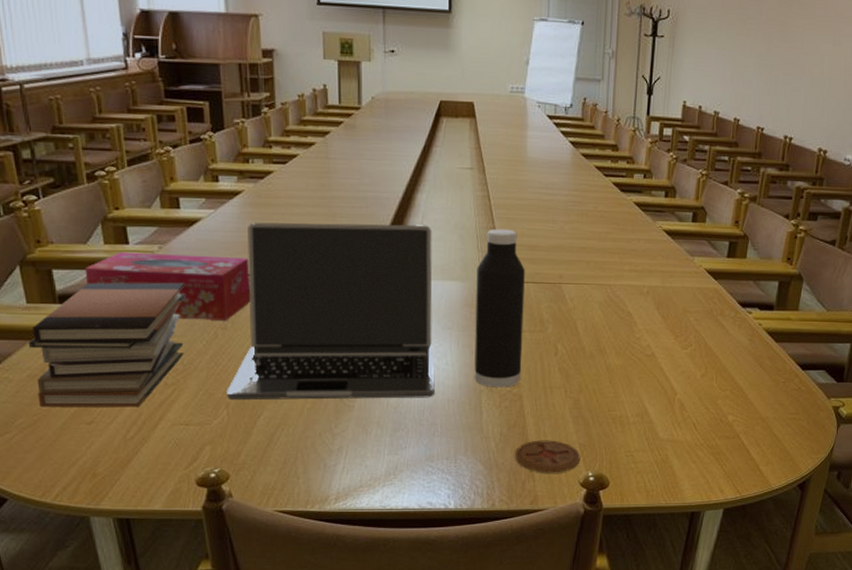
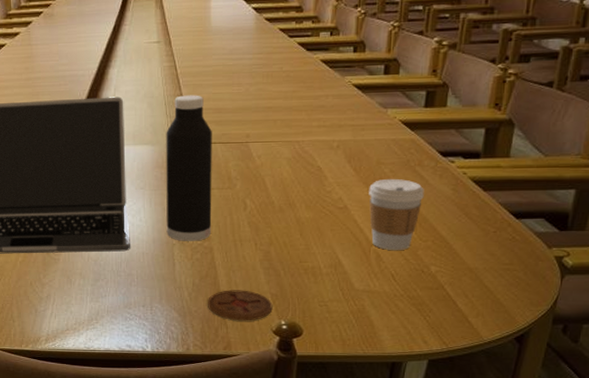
coffee cup: none [675,328,725,400] -> present [369,179,424,251]

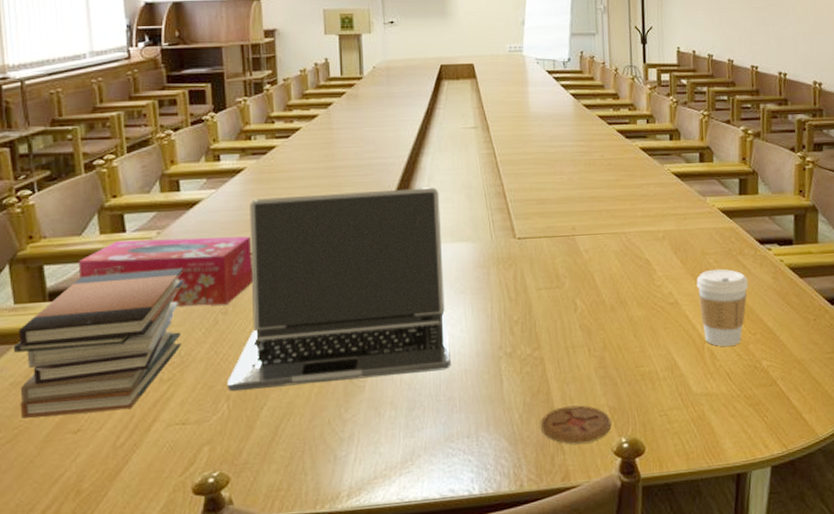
water bottle: present [166,95,212,241] -> none [487,184,541,353]

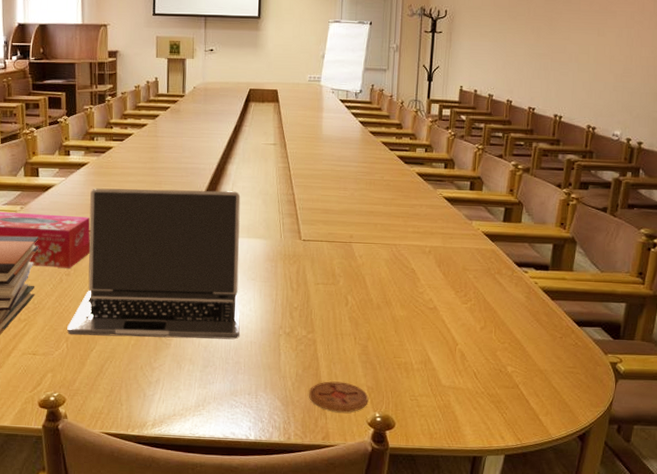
coffee cup: present [696,269,748,347] -> none [455,284,502,351]

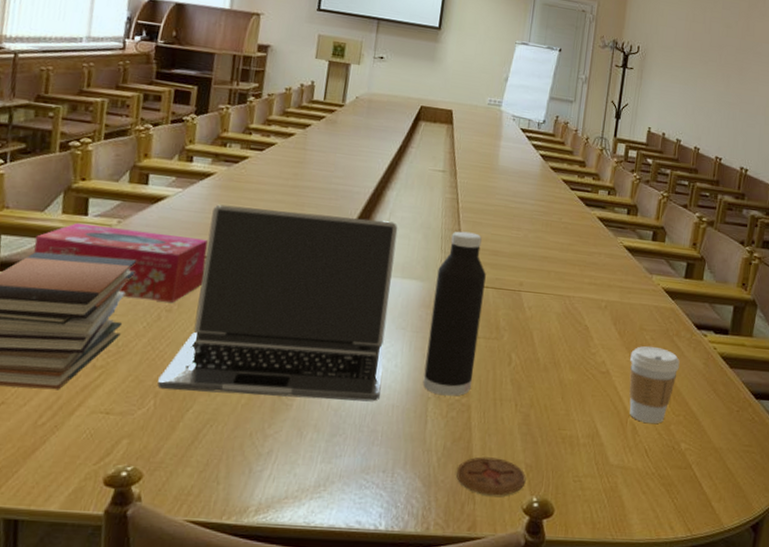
water bottle: none [274,195,320,333] -> present [423,231,486,396]
coffee cup: none [455,284,502,351] -> present [629,346,680,424]

